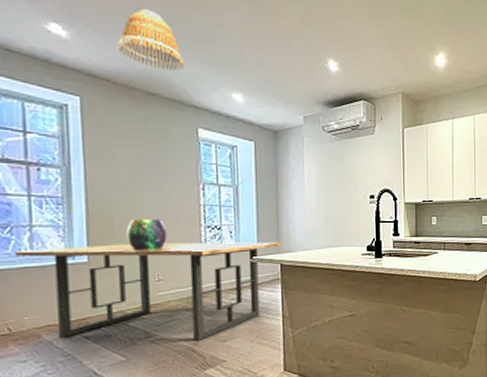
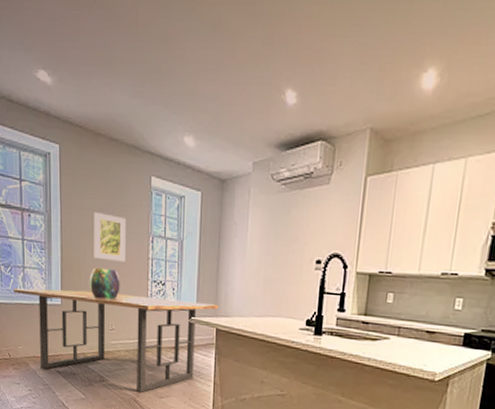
lamp shade: present [116,9,185,70] -> none [88,46,144,113]
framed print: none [129,164,172,211] -> present [93,212,126,262]

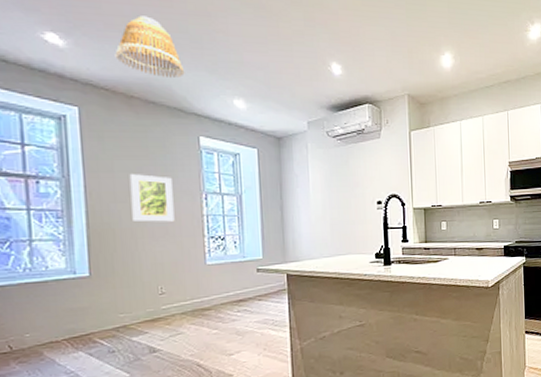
dining table: present [14,288,218,392] -> none [15,251,287,355]
lamp shade: none [88,46,144,113] -> present [115,15,185,78]
decorative urn: present [89,267,120,300] -> none [127,230,170,264]

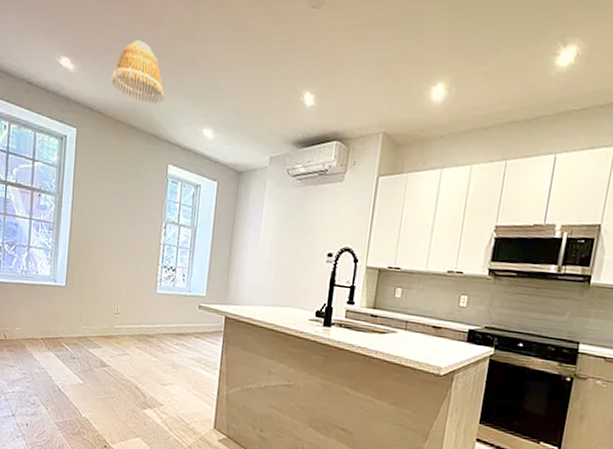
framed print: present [129,174,175,222] -> none [104,196,140,246]

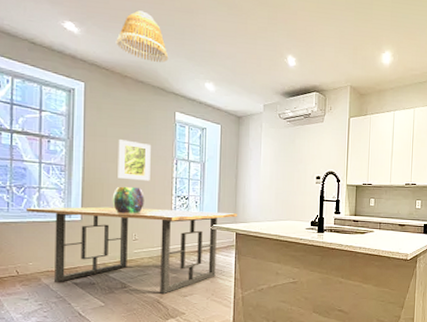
dining table: none [16,267,229,379] -> present [26,207,237,294]
decorative urn: none [96,250,130,284] -> present [112,186,145,214]
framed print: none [104,196,140,246] -> present [118,140,151,181]

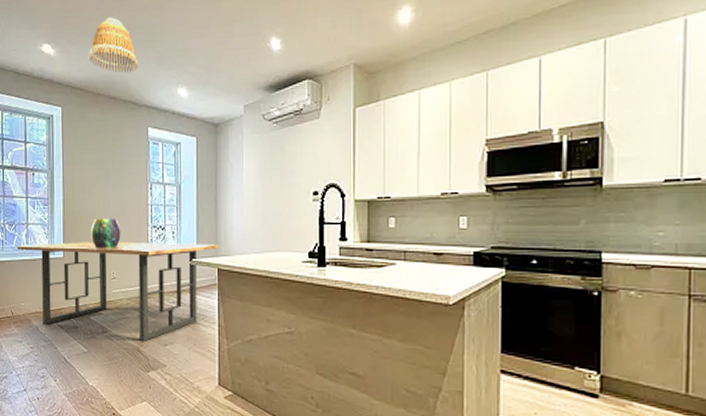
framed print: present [118,140,151,181] -> none [94,165,126,211]

